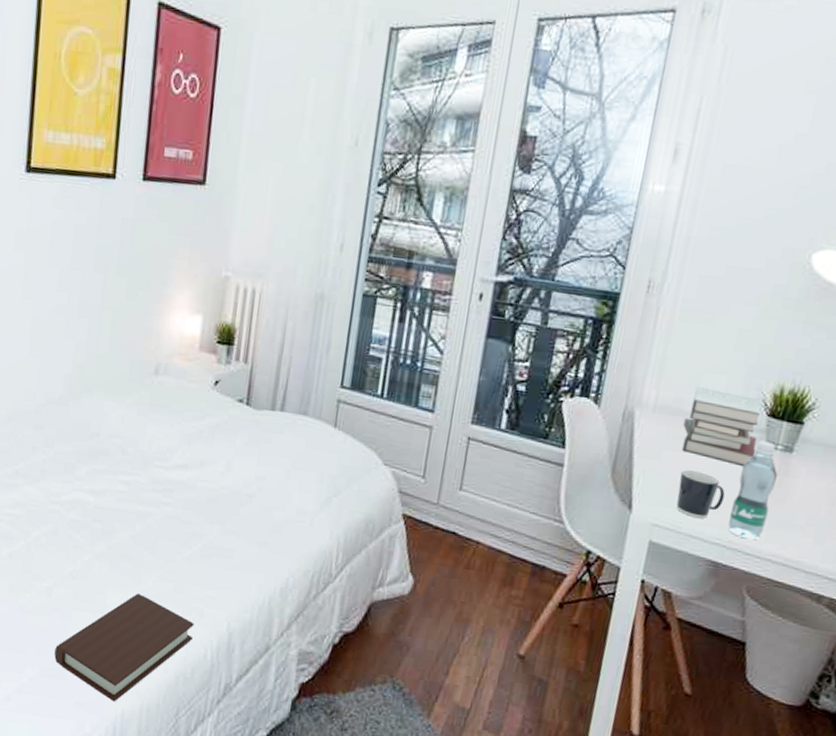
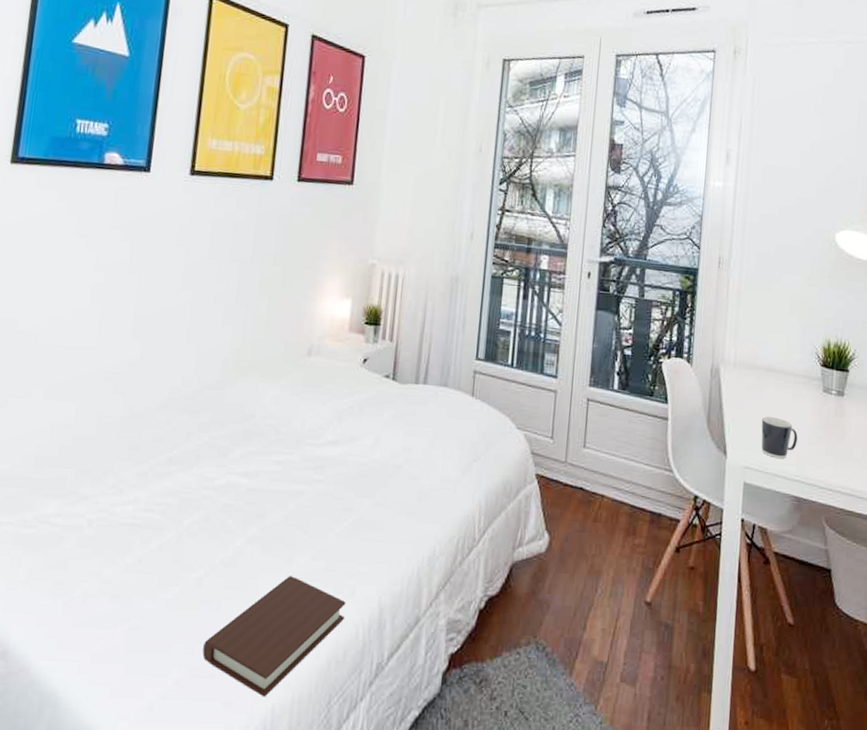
books: present [682,387,761,466] -> none [758,344,816,410]
bottle: present [728,440,778,540] -> none [804,387,836,475]

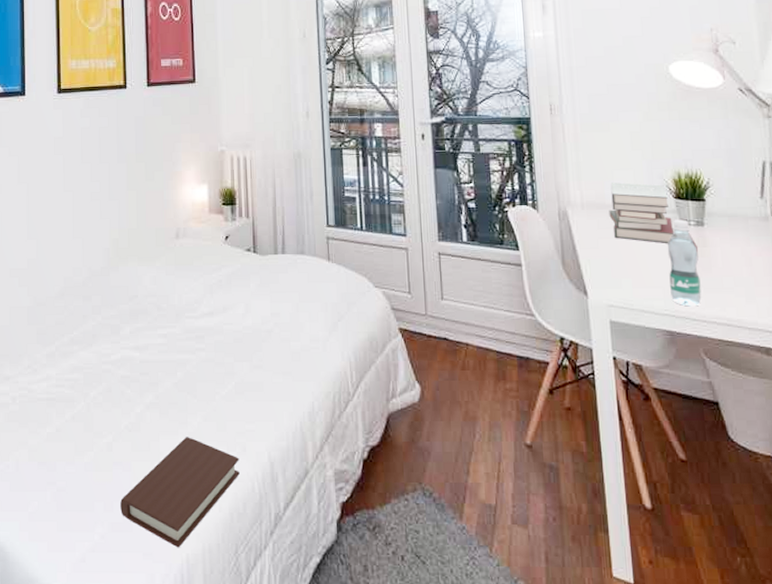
books: none [758,344,816,410] -> present [609,182,673,243]
mug: present [761,417,798,458] -> none [618,254,661,293]
bottle: none [804,387,836,475] -> present [667,219,702,307]

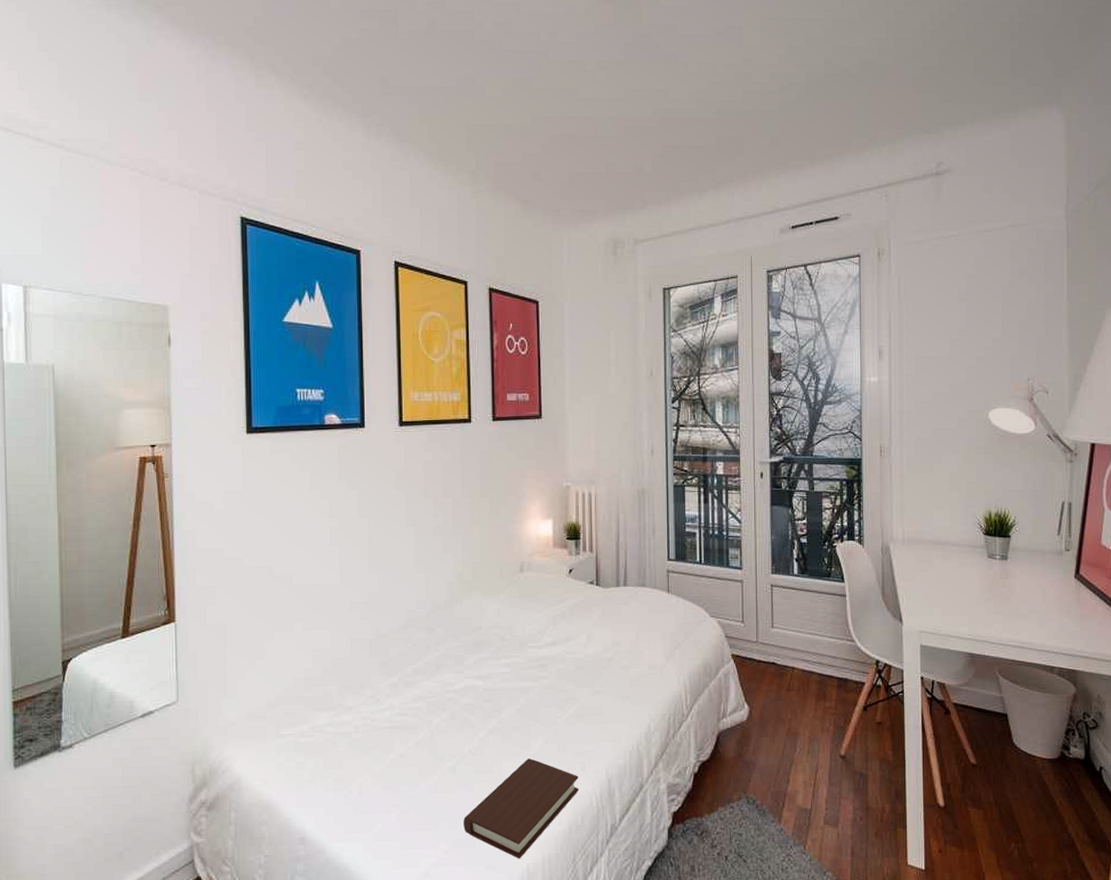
books: present [609,182,673,243] -> none [926,520,981,575]
bottle: present [667,219,702,307] -> none [974,554,1001,632]

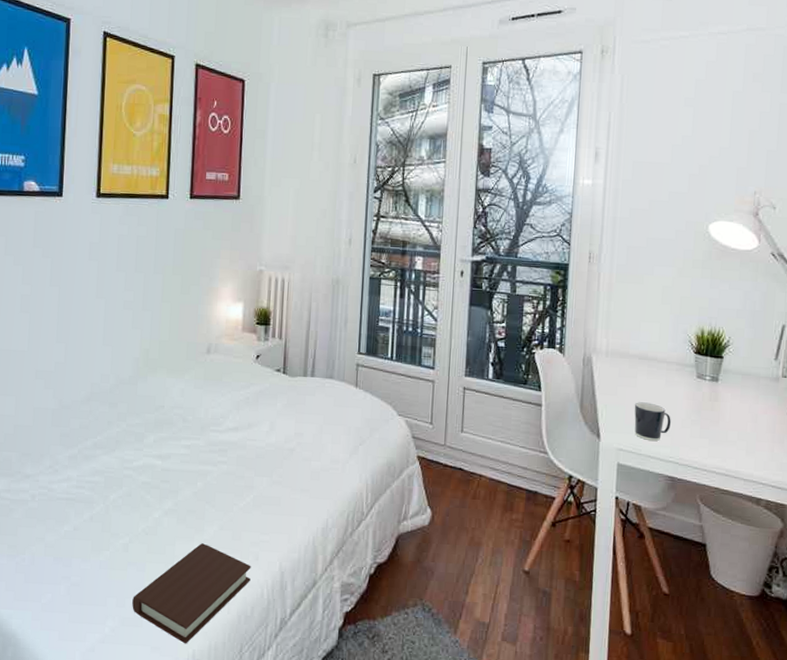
mug: none [932,585,967,620] -> present [634,402,671,441]

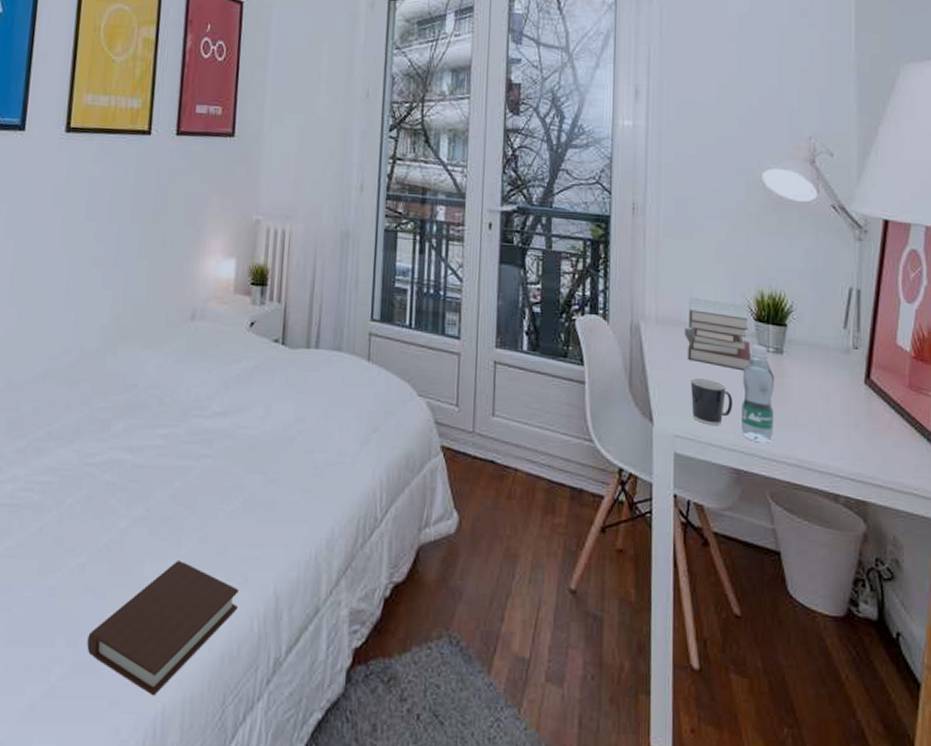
books: none [631,334,690,395] -> present [684,297,750,370]
bottle: none [677,373,710,456] -> present [741,344,775,443]

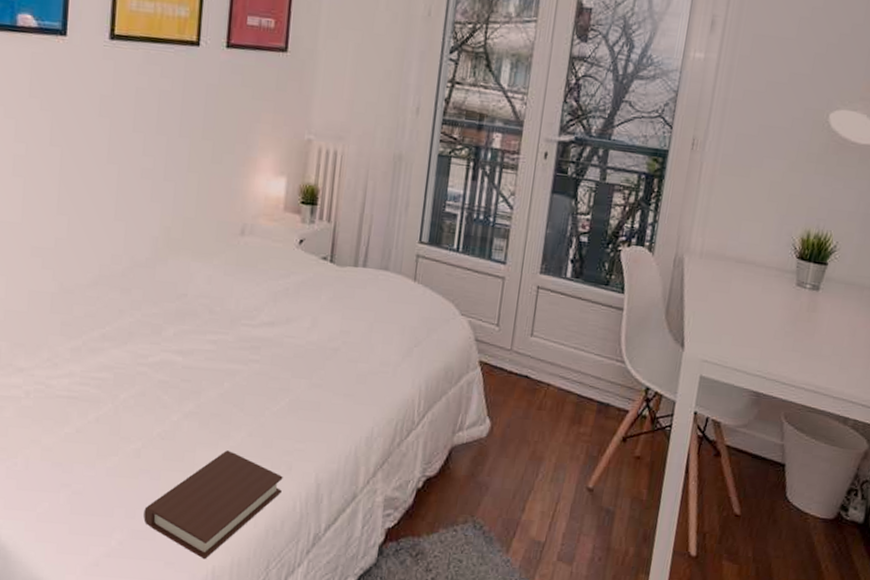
books: present [684,297,750,370] -> none [726,234,791,304]
mug: present [690,378,733,425] -> none [722,310,764,353]
bottle: present [741,344,775,443] -> none [767,280,808,371]

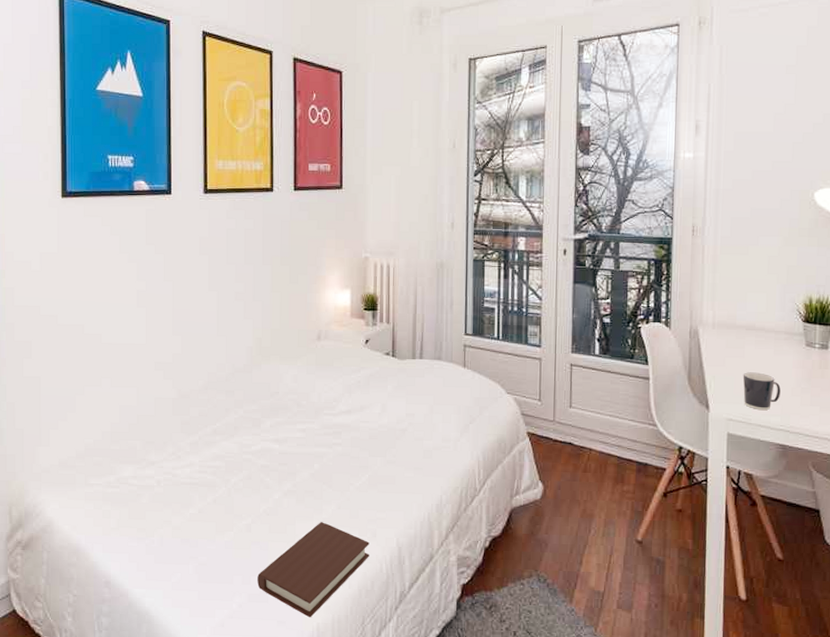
mug: none [722,310,764,353] -> present [742,372,781,410]

